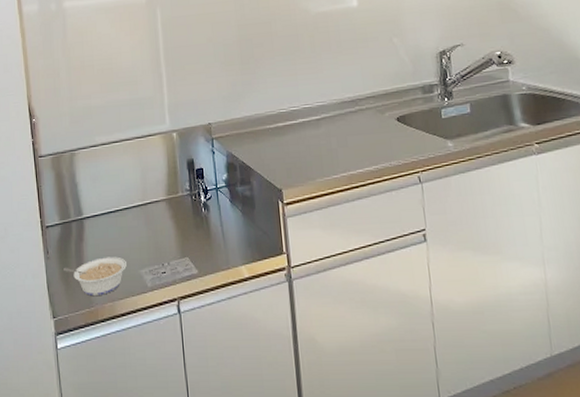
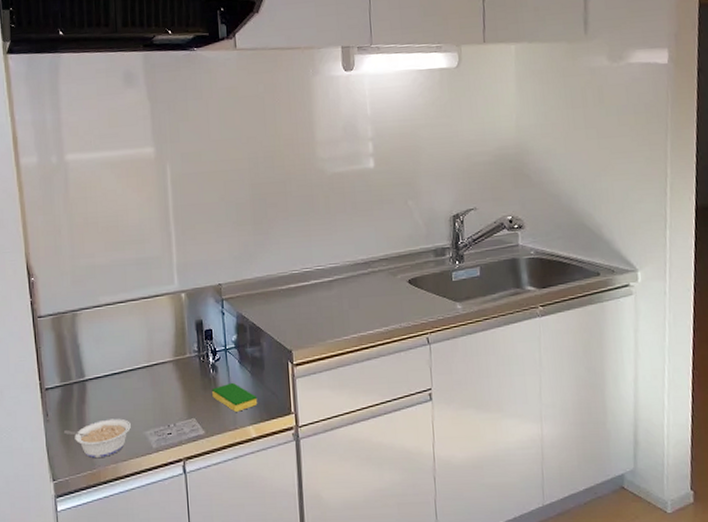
dish sponge: none [204,221,250,251] -> present [212,382,258,412]

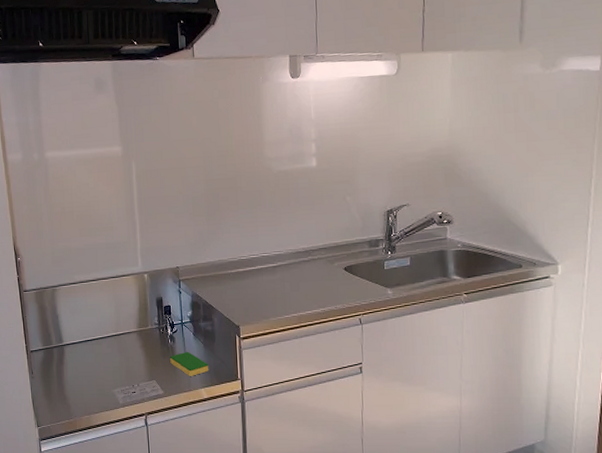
legume: present [64,418,131,458] -> none [46,378,101,409]

